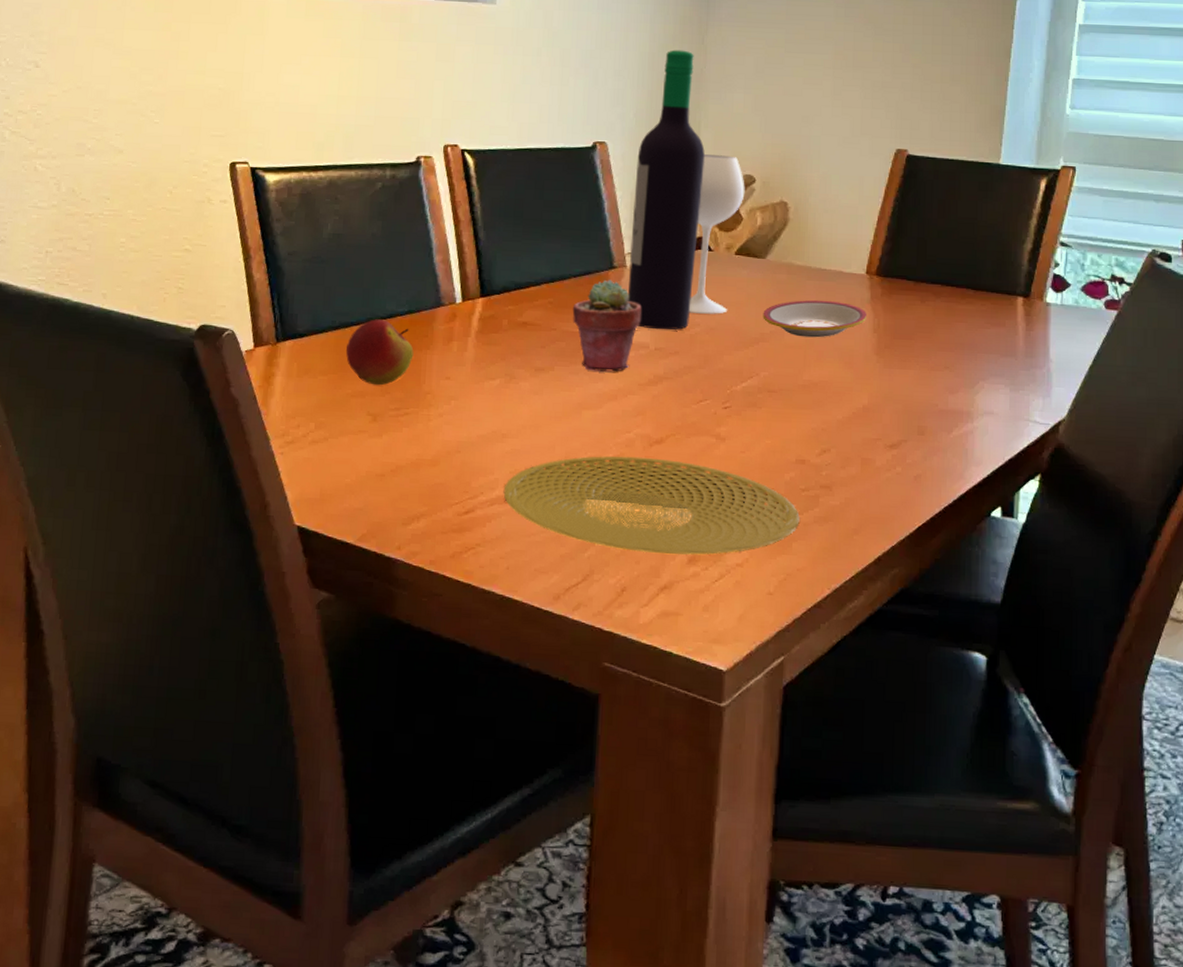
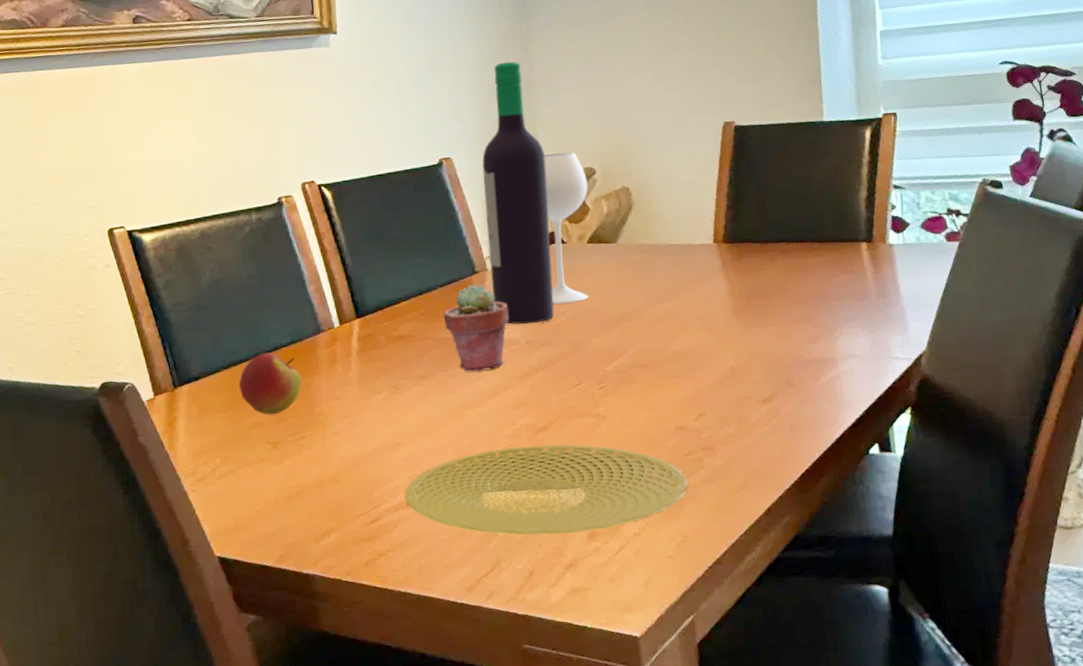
plate: present [763,299,866,338] -> none [622,272,721,311]

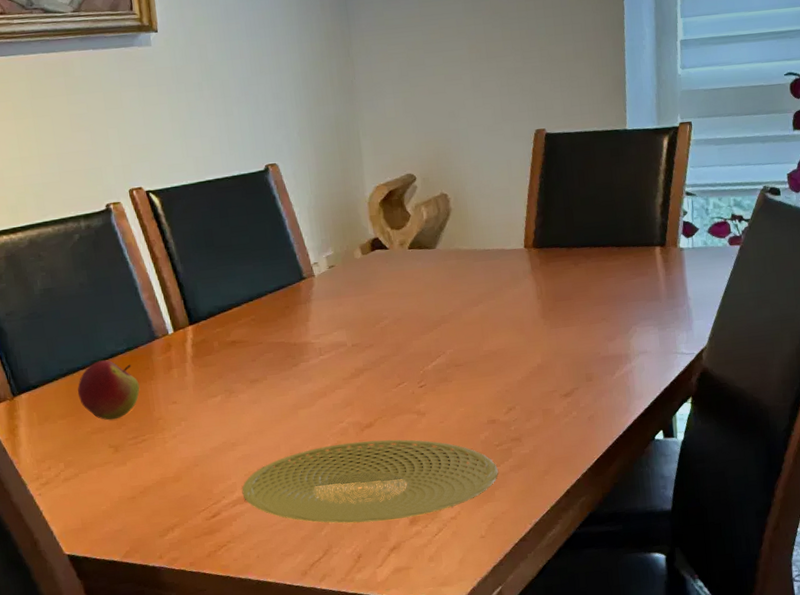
potted succulent: present [443,284,509,372] -> none [273,290,336,375]
wine bottle: present [482,61,589,325] -> none [307,65,410,329]

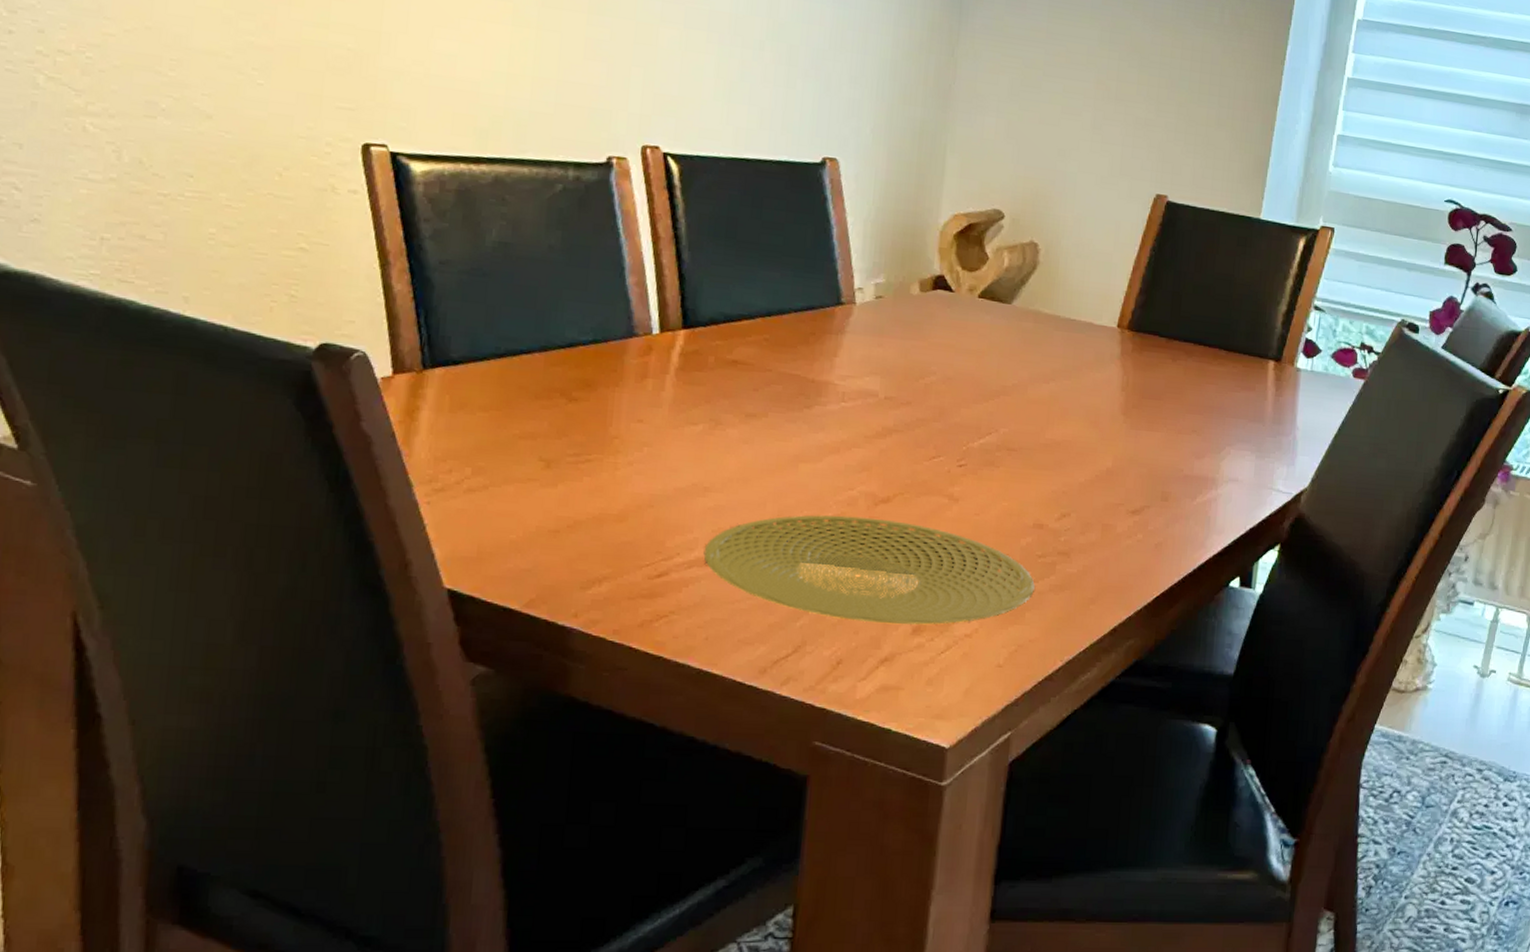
apple: present [77,360,140,420] -> none [512,347,599,427]

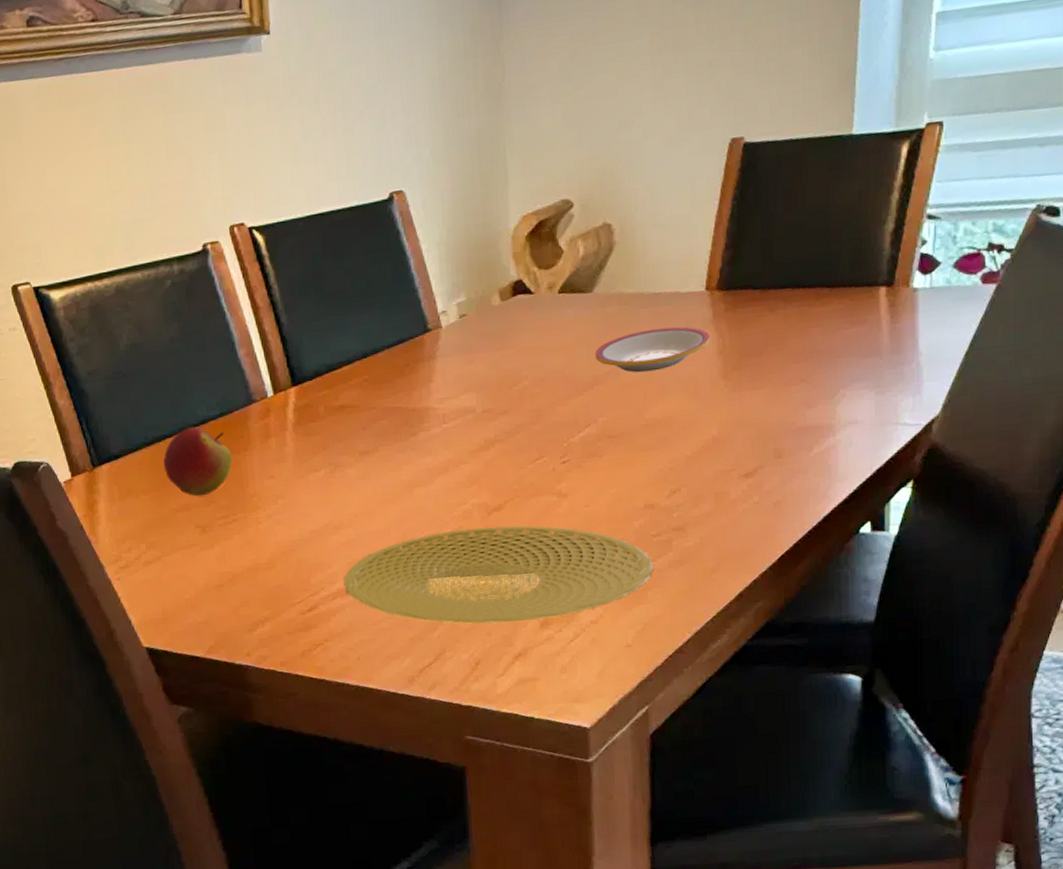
apple: none [512,347,599,427] -> present [163,426,233,497]
plate: none [1005,352,1116,394] -> present [595,326,710,373]

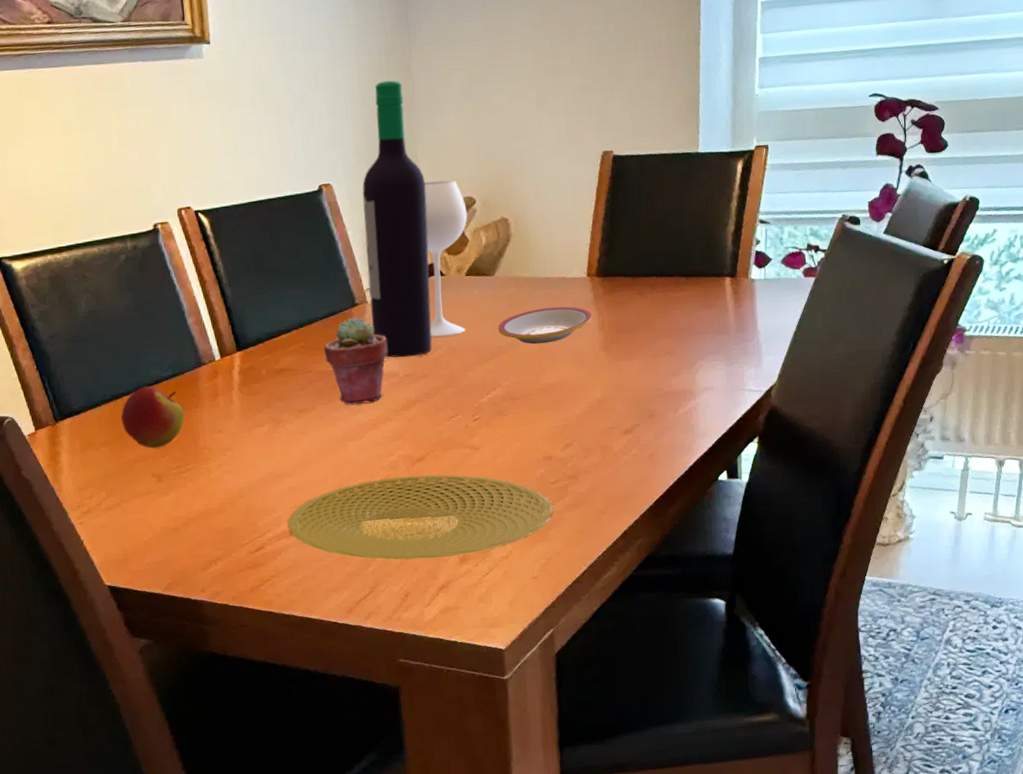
potted succulent: none [390,344,464,446] -> present [323,317,388,405]
wine bottle: none [439,65,563,391] -> present [362,80,468,358]

